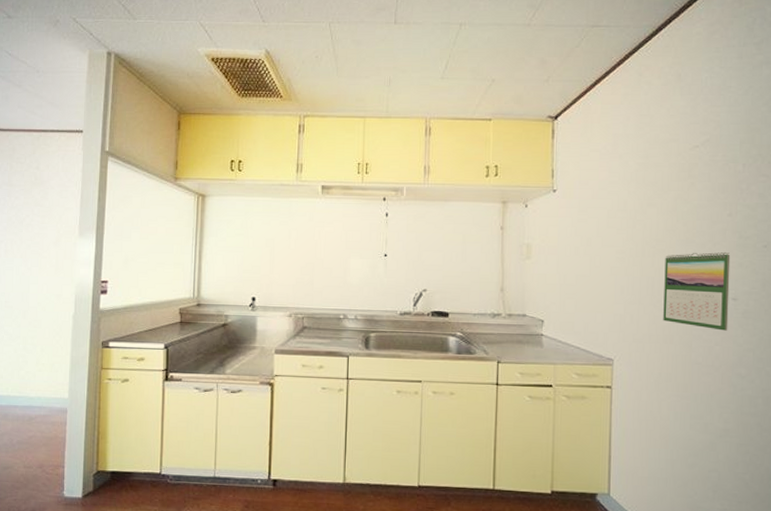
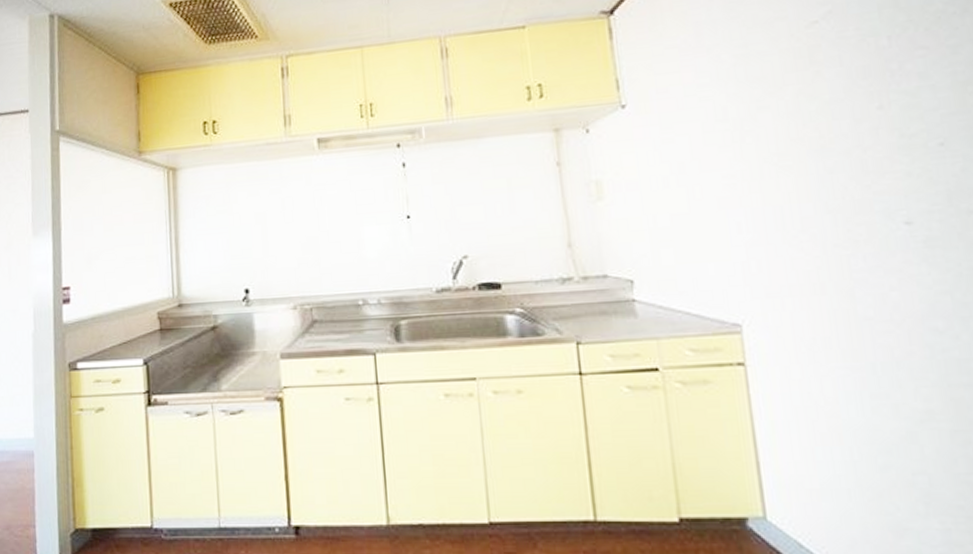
calendar: present [663,252,731,331] -> none [794,159,906,270]

